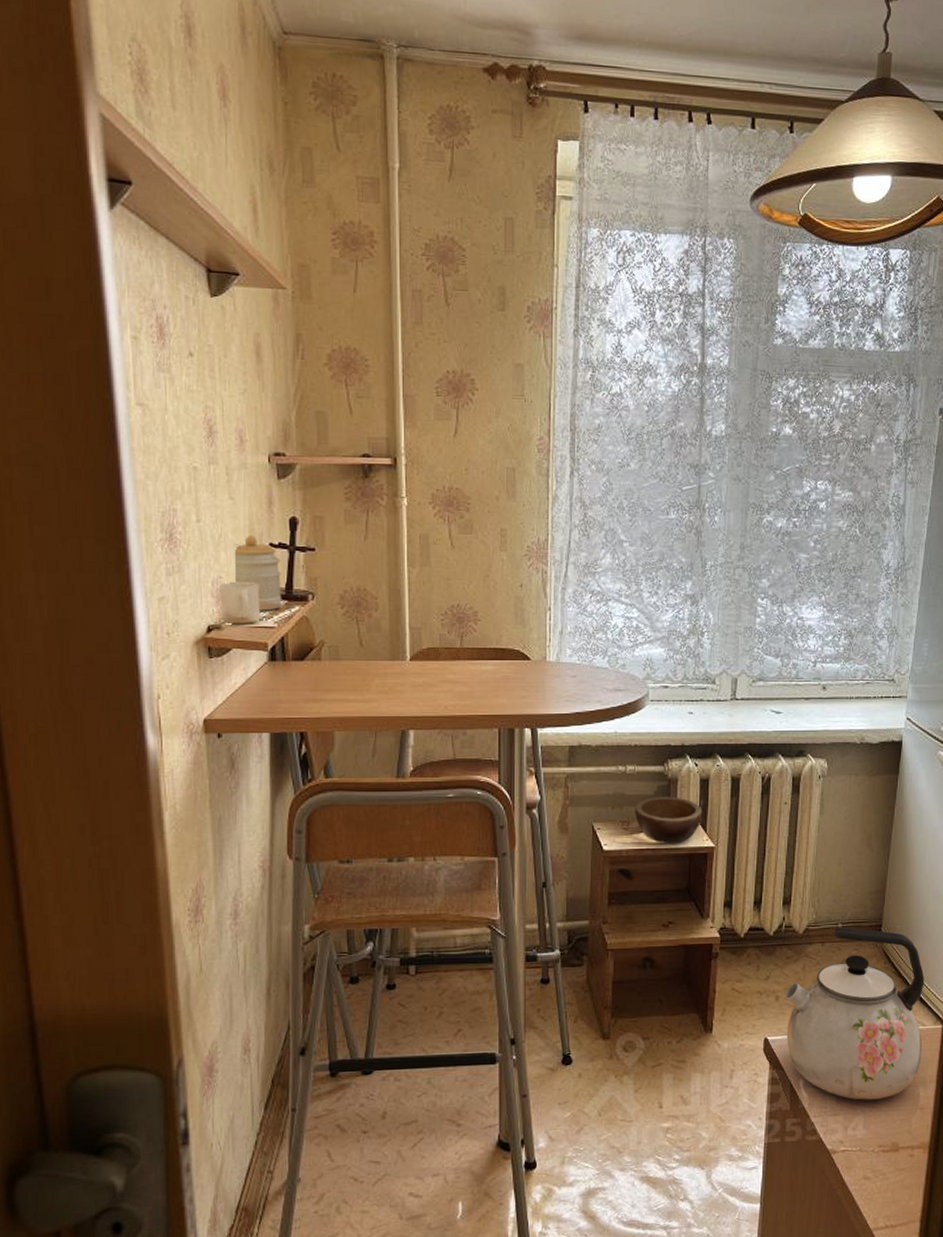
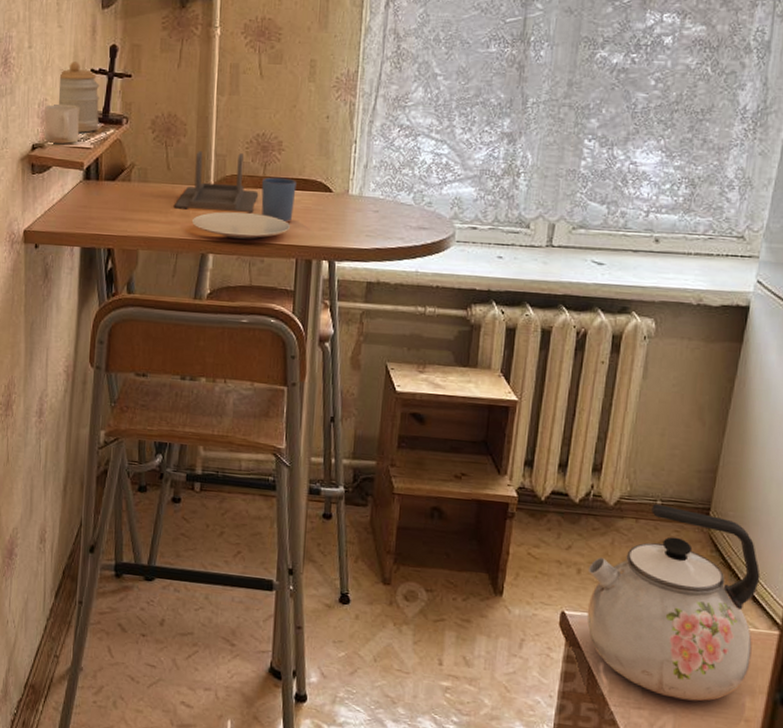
napkin holder: none [369,625,457,686] -> present [173,151,259,213]
plate: none [389,685,492,712] -> present [191,211,291,239]
mug: none [460,648,495,693] -> present [261,177,297,223]
bowl: present [635,796,702,844] -> none [432,341,506,393]

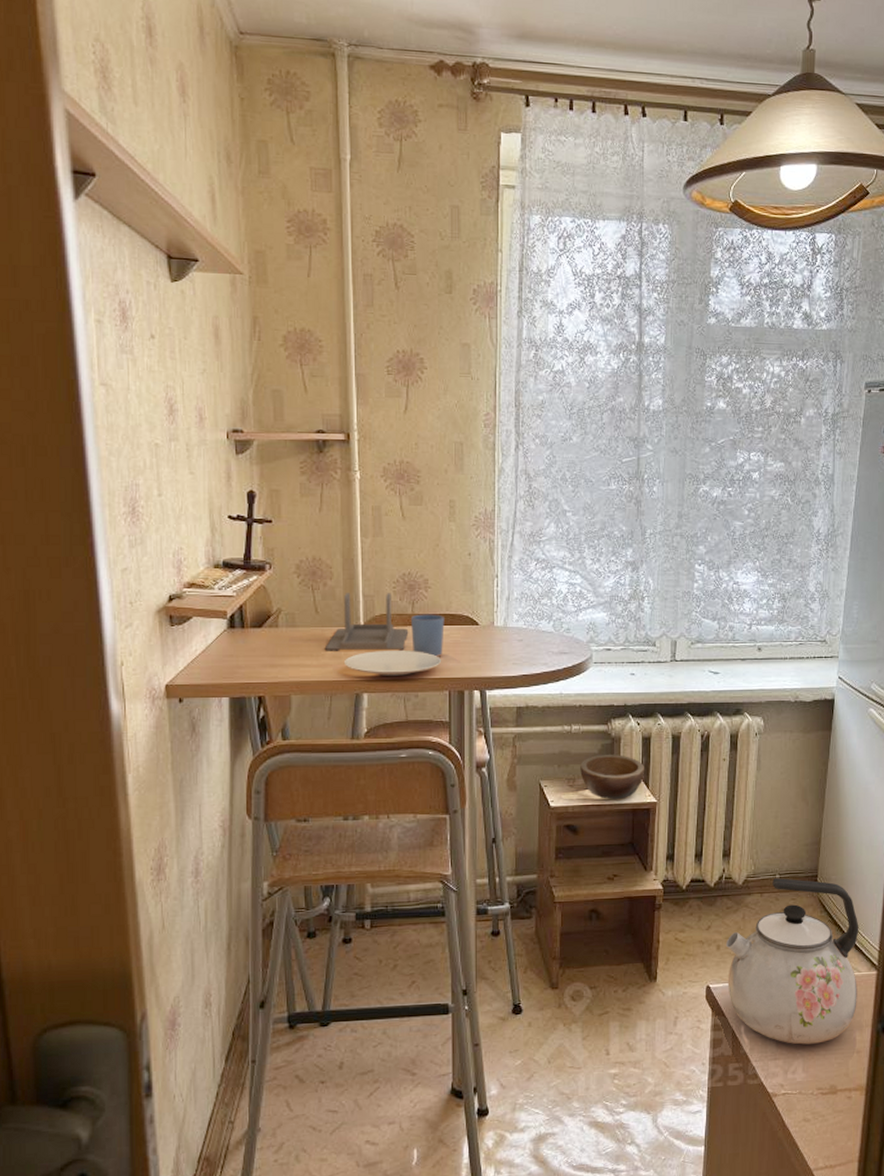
cup: present [43,104,80,144] -> none [179,553,220,593]
jar: present [54,62,100,133] -> none [190,509,241,581]
bowl: none [432,341,506,393] -> present [580,754,644,800]

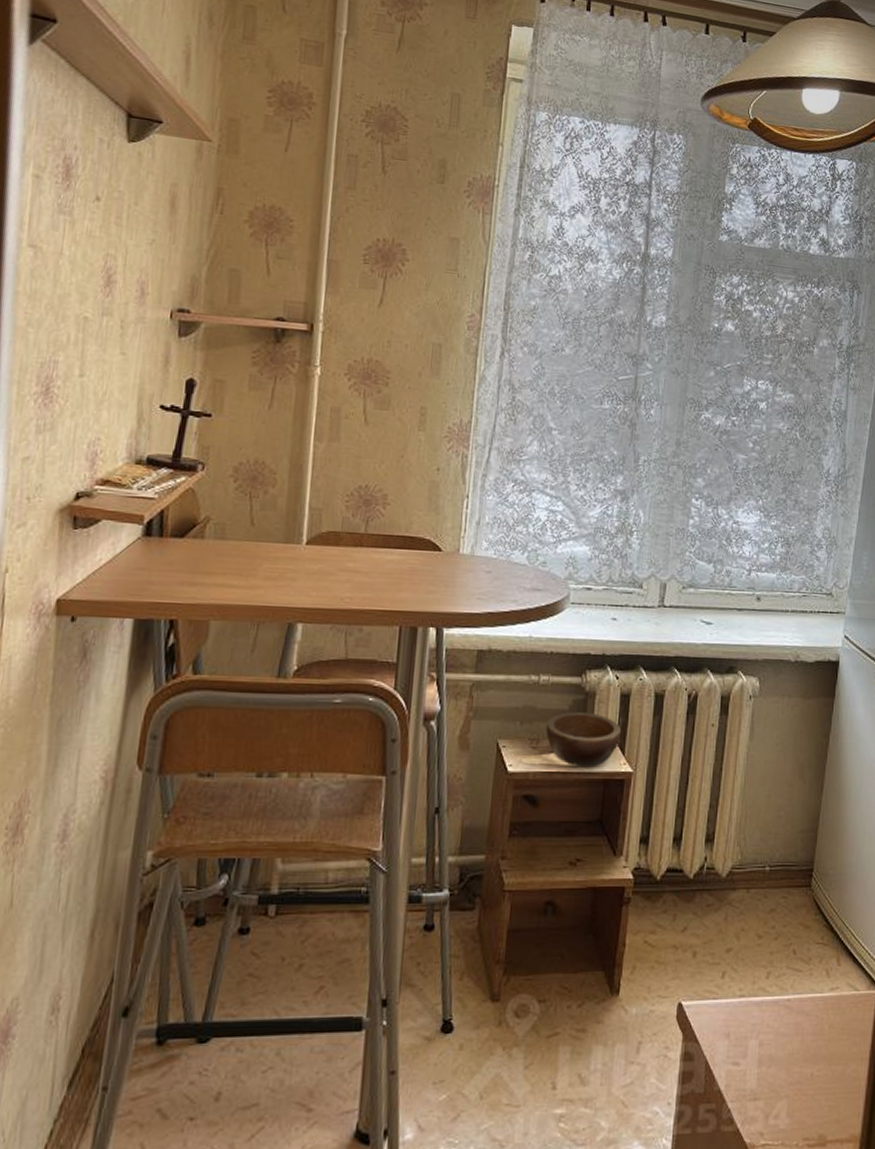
napkin holder: present [324,593,409,651] -> none [256,504,359,575]
plate: present [343,649,442,676] -> none [277,573,395,605]
mug: present [411,614,445,657] -> none [361,534,403,586]
kettle: present [725,878,859,1045] -> none [703,871,859,1081]

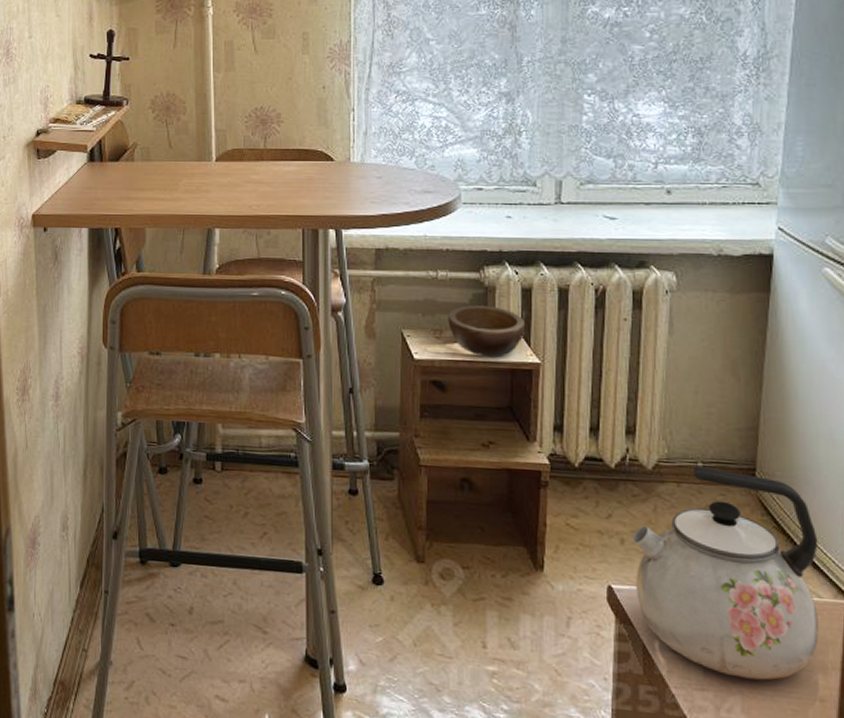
kettle: none [703,871,859,1081] -> present [631,466,820,681]

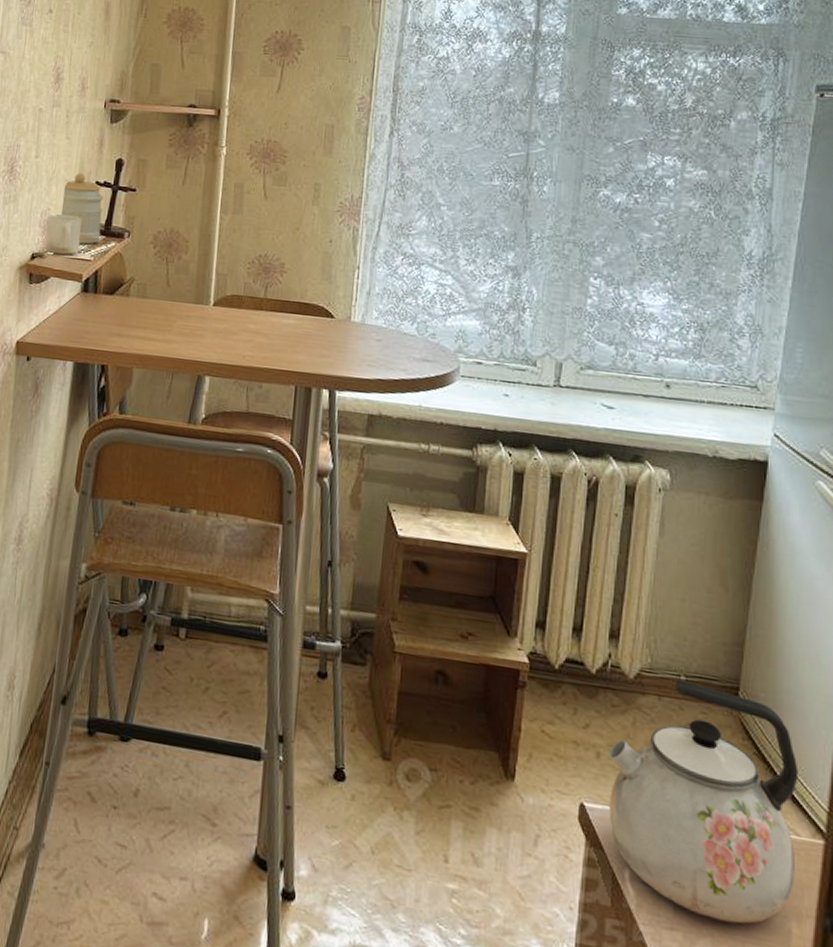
cup: none [46,90,82,128] -> present [44,214,82,255]
jar: none [56,48,100,116] -> present [56,173,104,245]
bowl: present [448,304,524,358] -> none [436,483,514,542]

